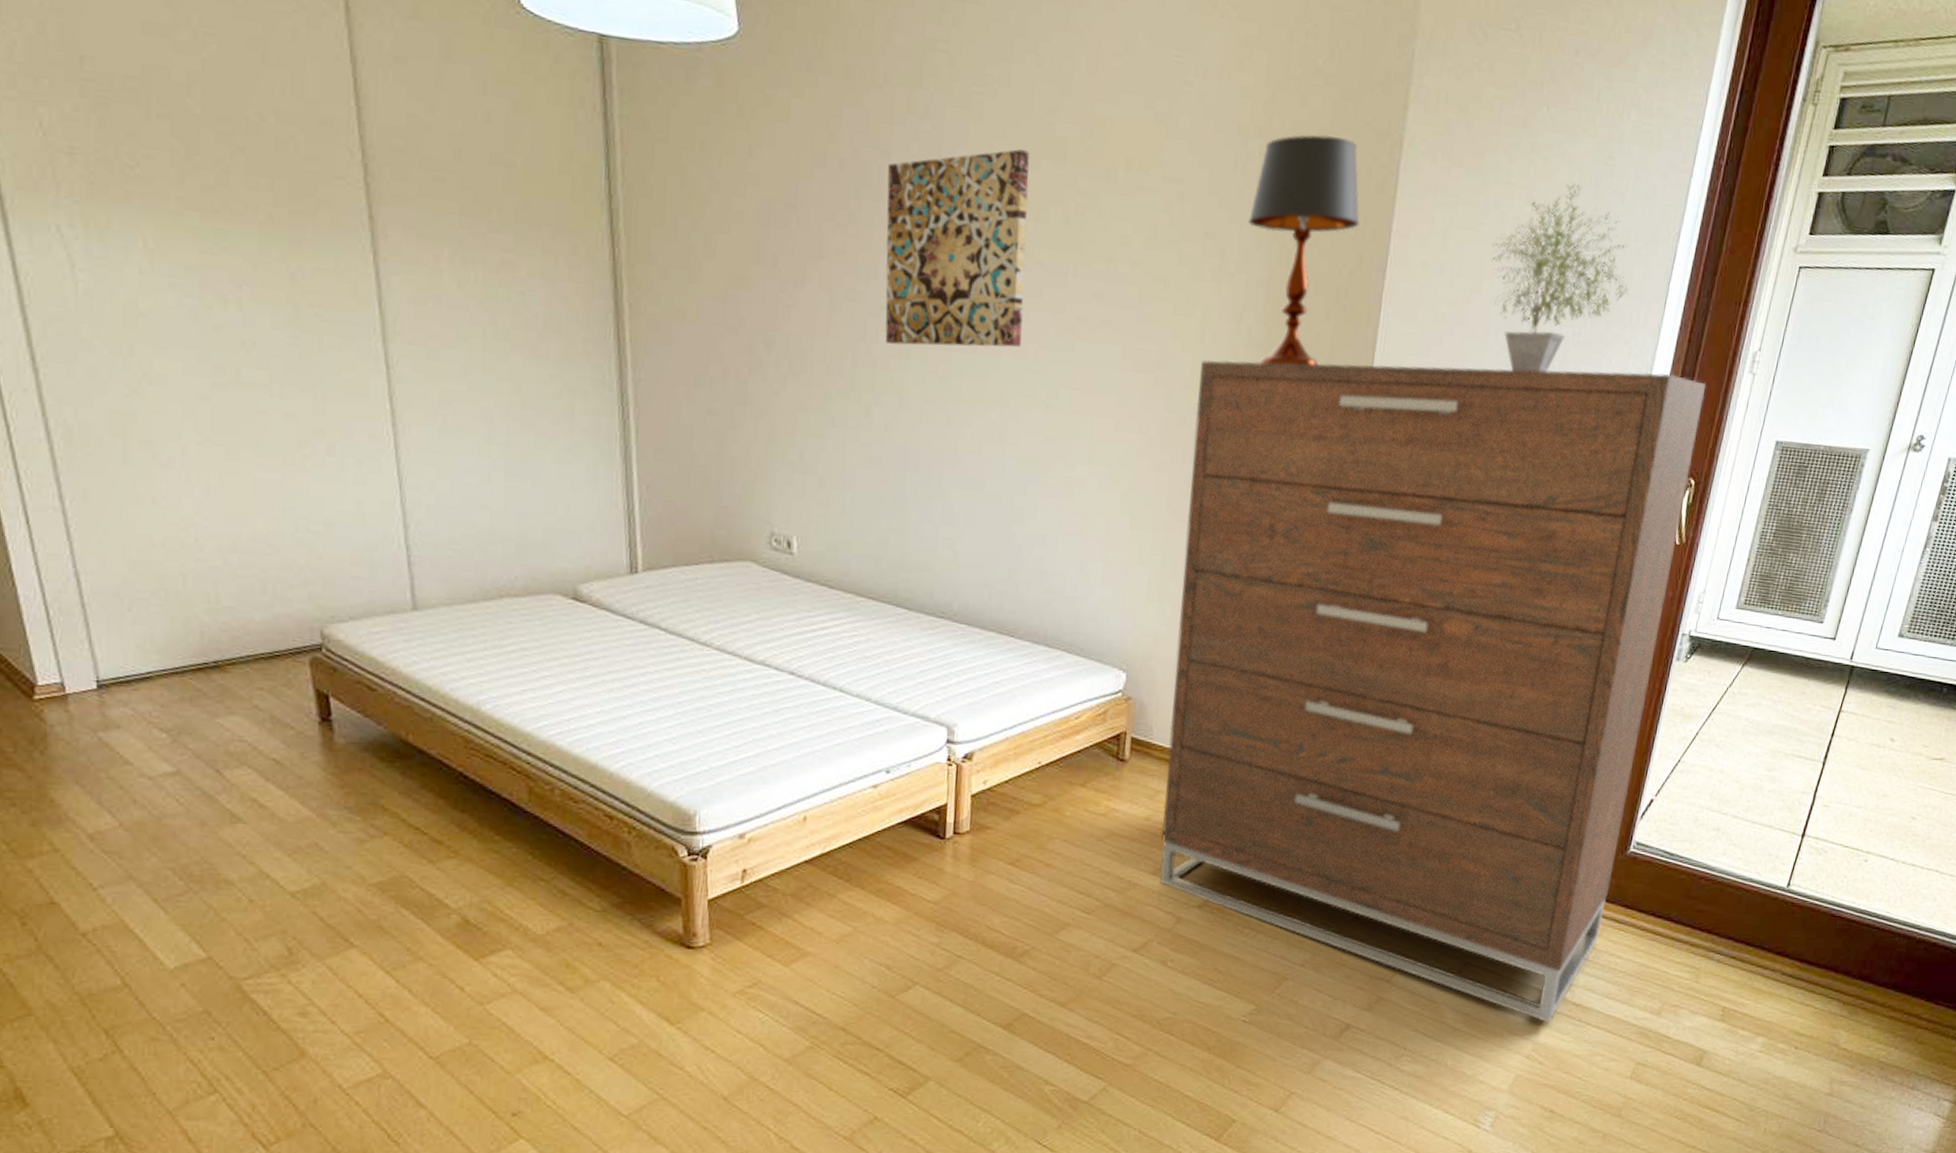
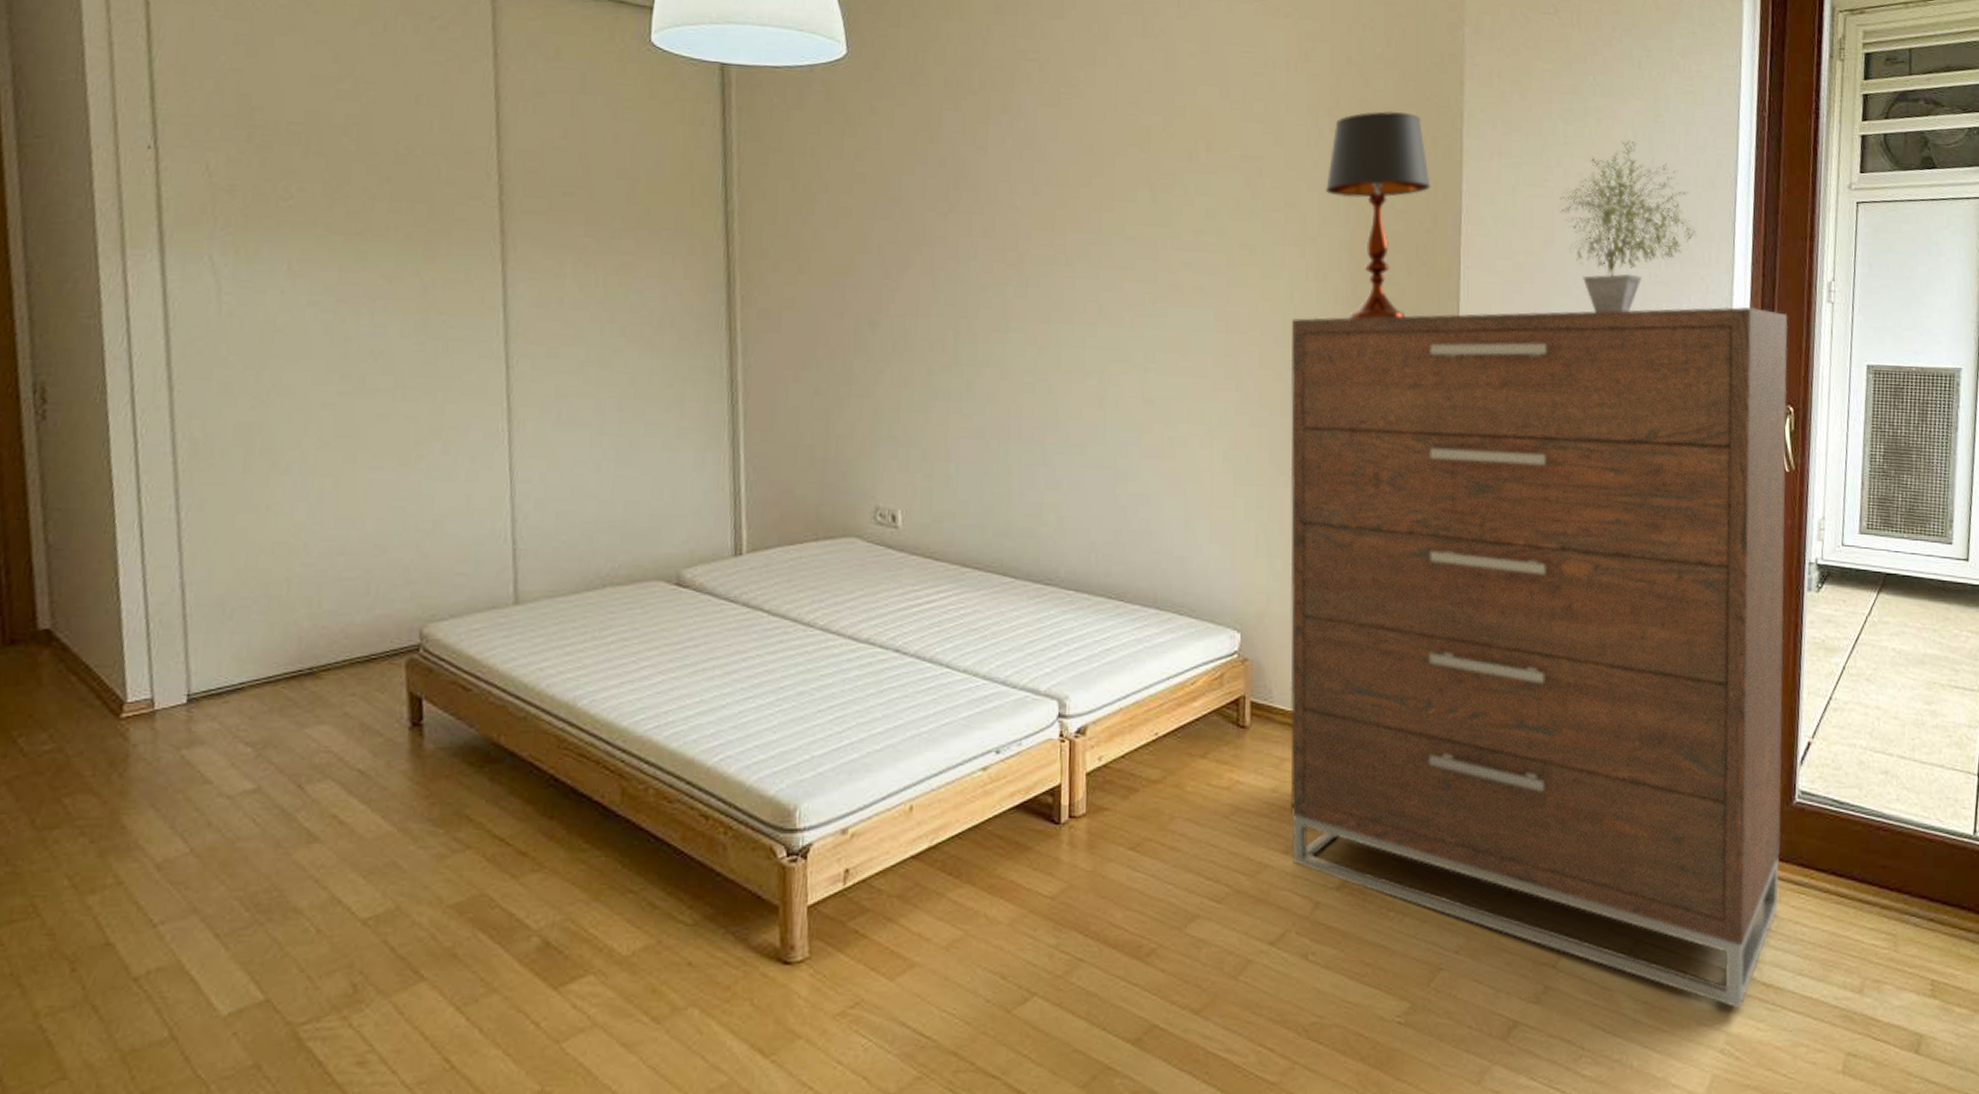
wall art: present [885,149,1030,348] -> none [984,139,1118,320]

